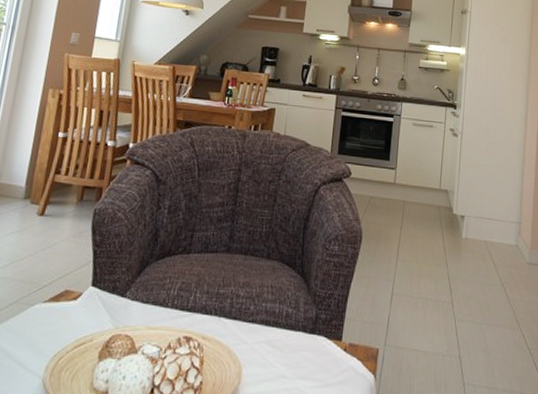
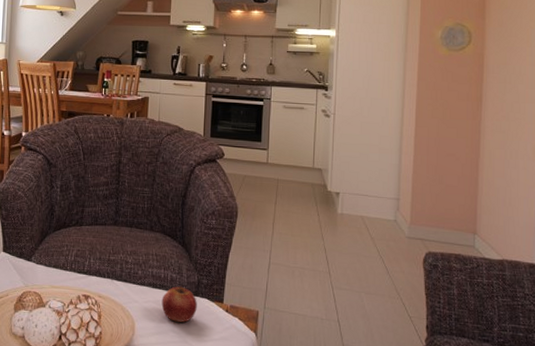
apple: none [273,322,314,366] -> present [161,285,197,322]

